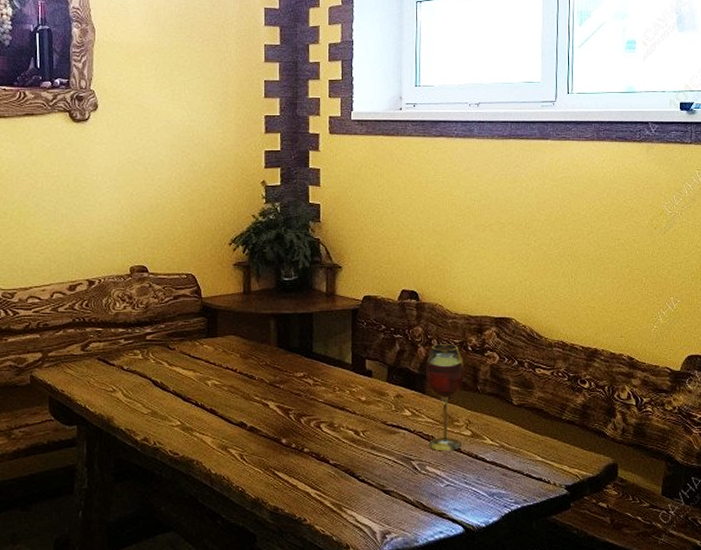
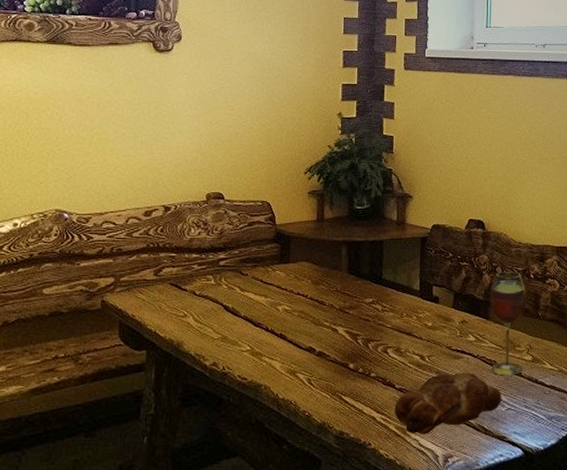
bread loaf: none [329,447,441,511] -> present [394,372,502,435]

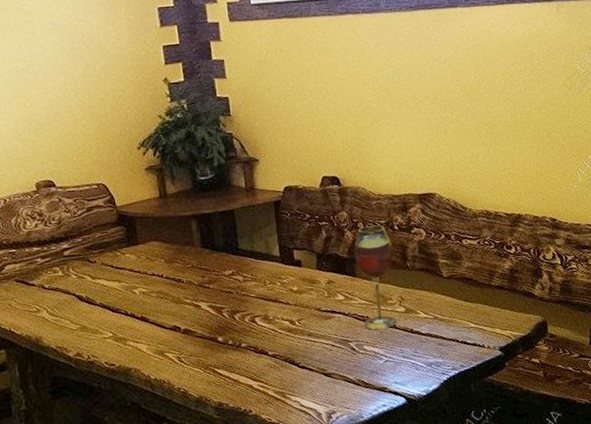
bread loaf: present [394,372,502,435] -> none [270,331,379,396]

